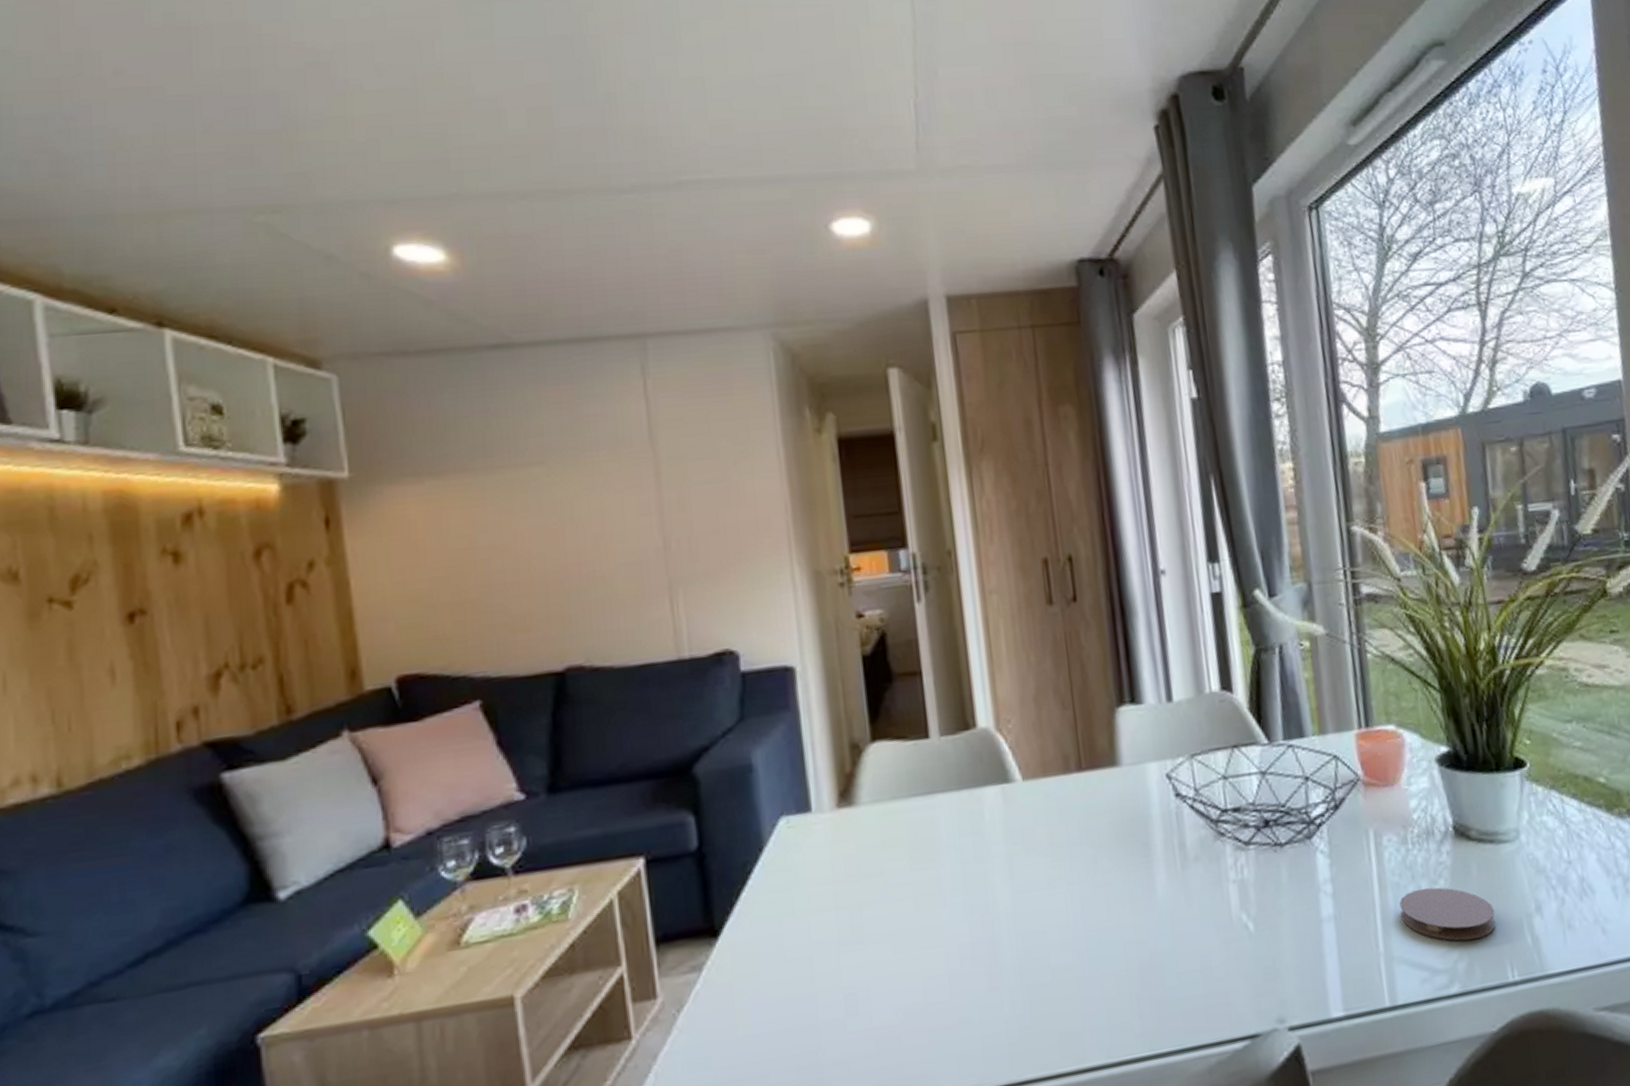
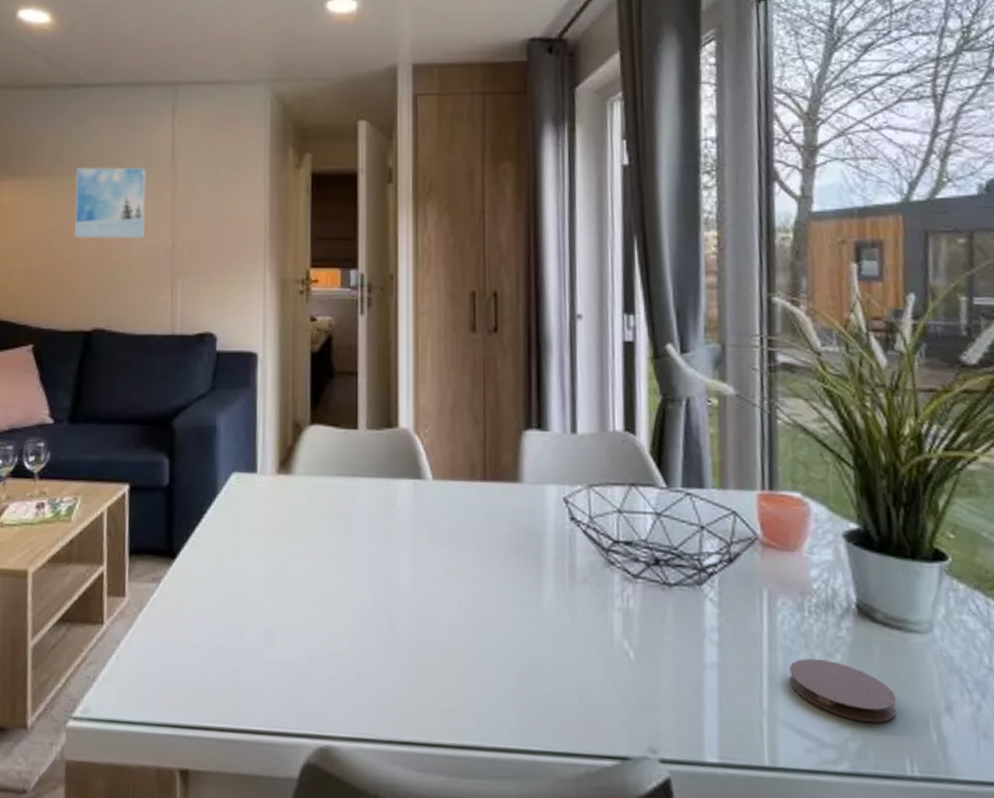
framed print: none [513,449,624,551] -> present [74,167,146,239]

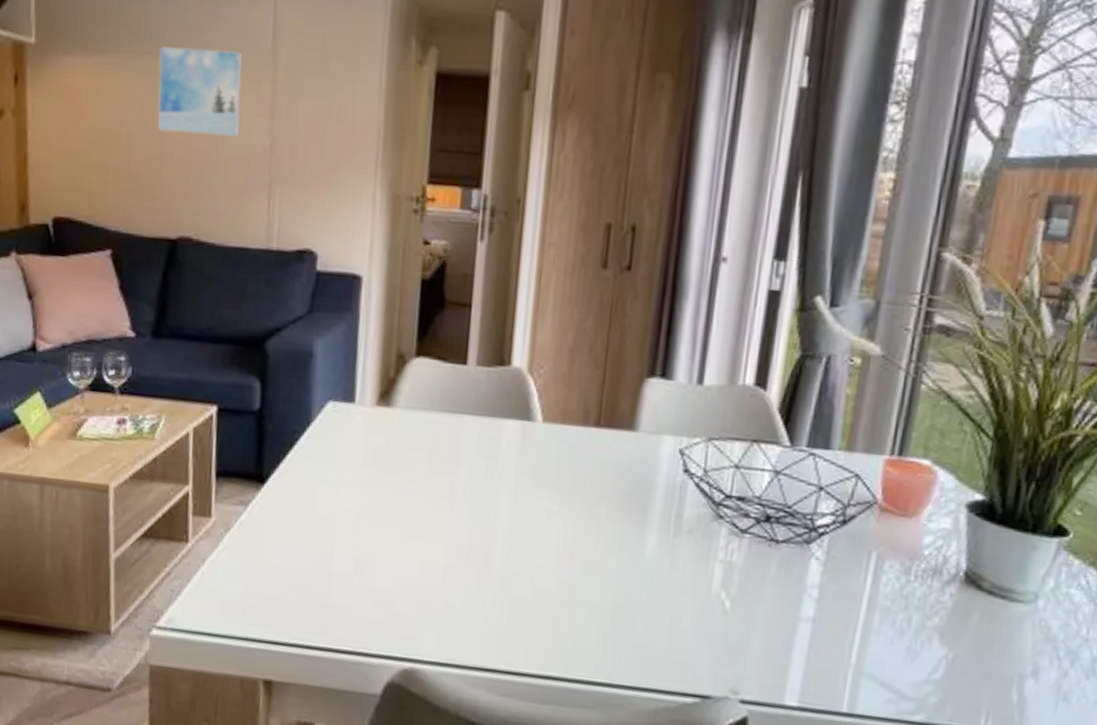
coaster: present [789,659,898,723] -> none [881,619,986,681]

